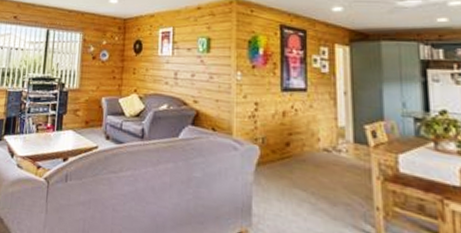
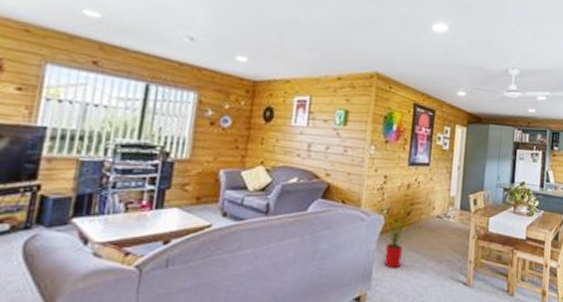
house plant: none [256,135,297,206] -> present [381,205,415,268]

